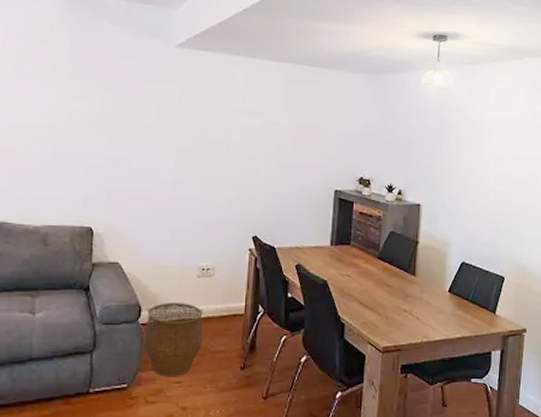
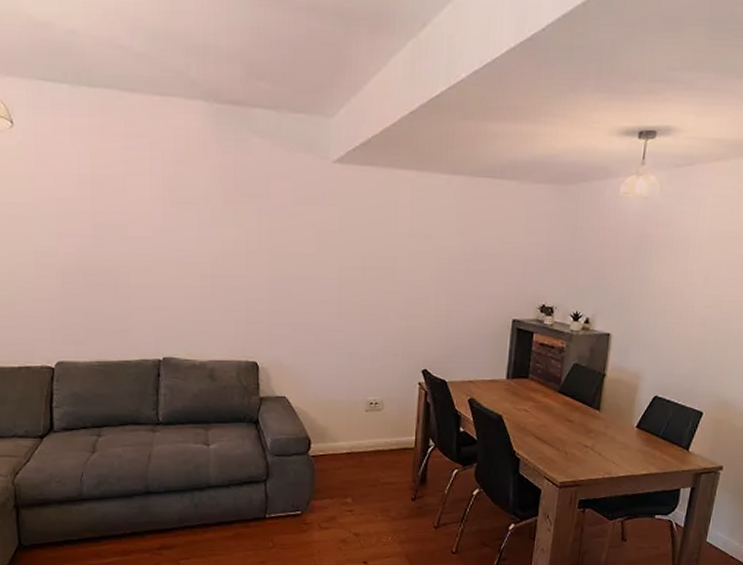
basket: present [143,303,204,377] -> none [314,436,374,506]

